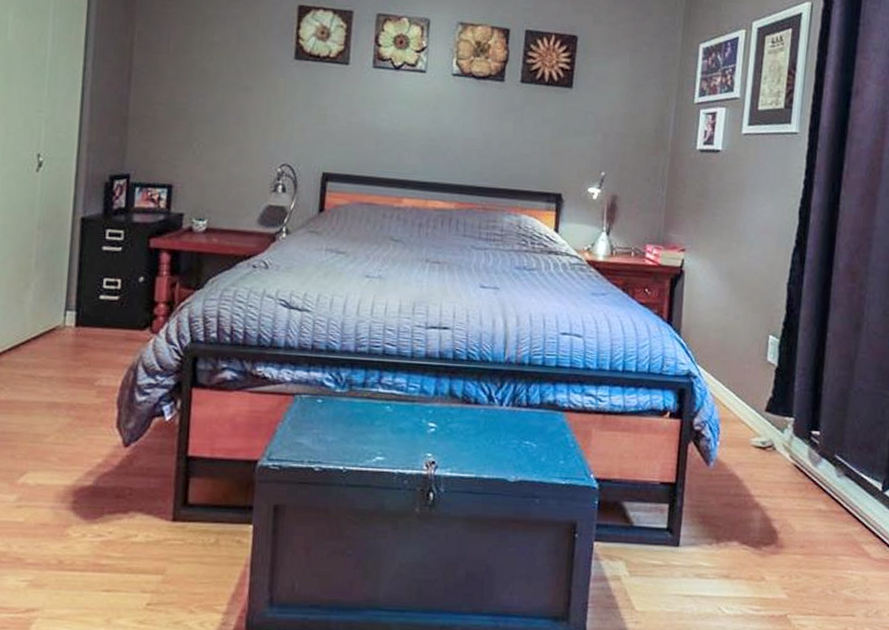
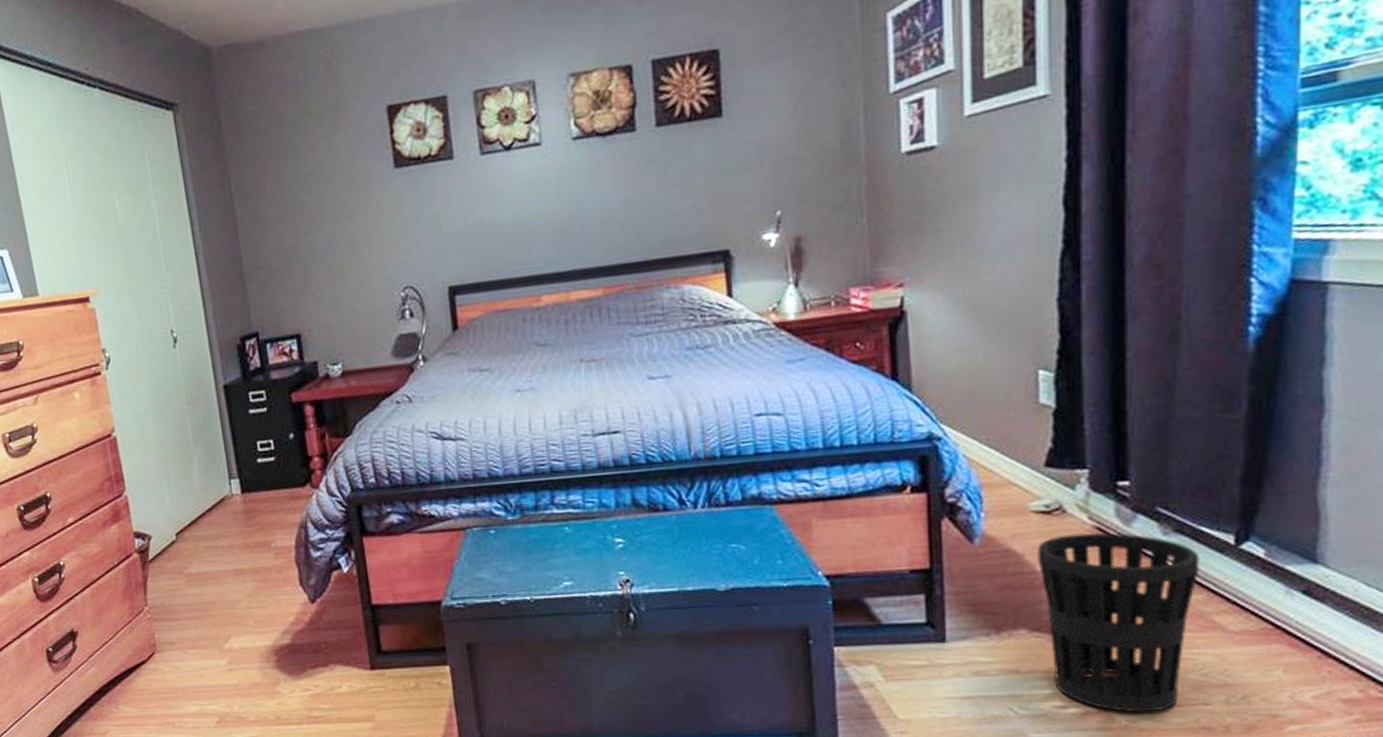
wastebasket: none [752,468,859,619] -> present [1037,532,1200,713]

